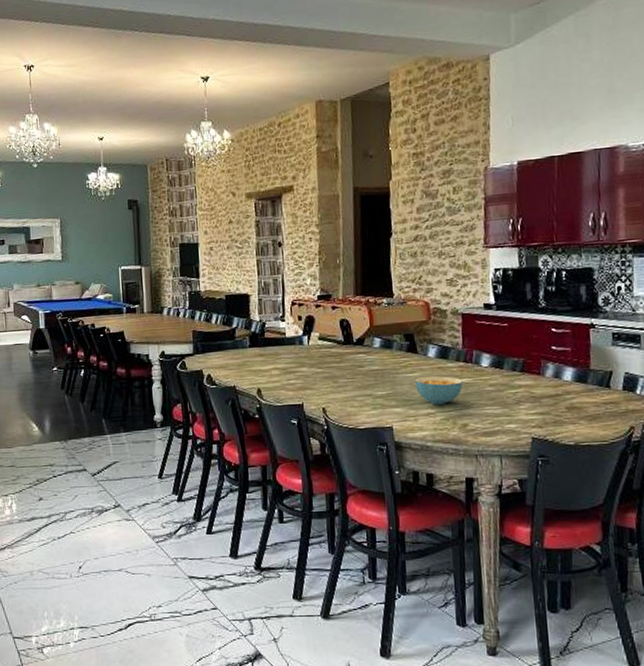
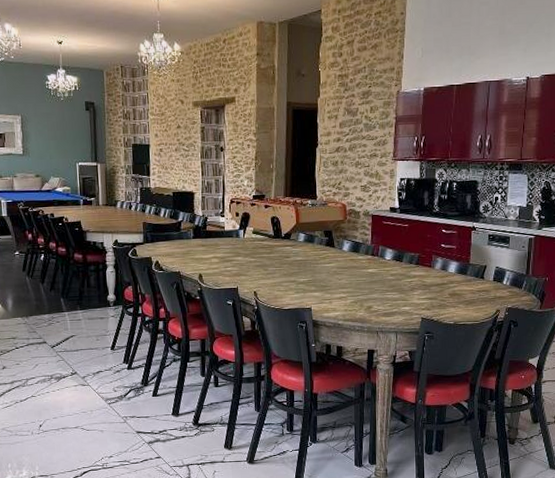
cereal bowl: present [414,375,463,405] -> none [331,266,370,290]

